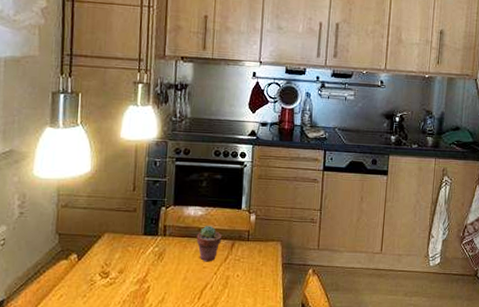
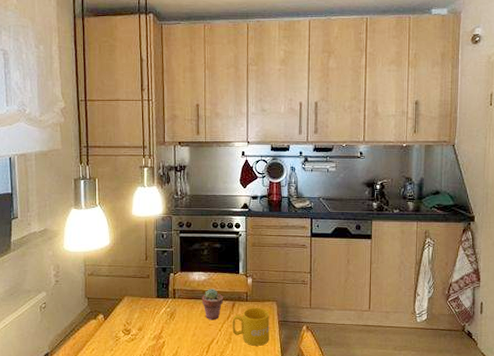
mug: none [229,247,273,291] -> present [232,307,270,346]

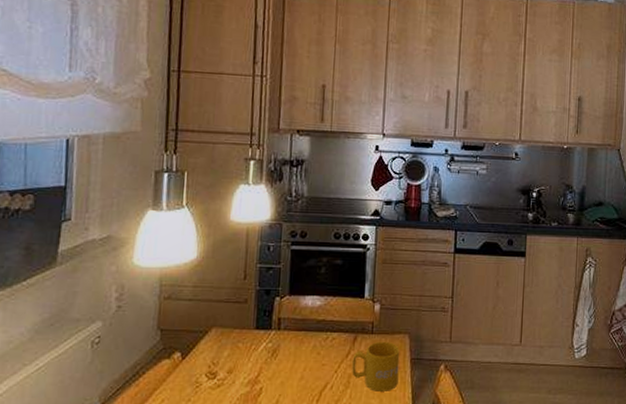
potted succulent: present [202,289,223,320] -> none [314,318,342,359]

